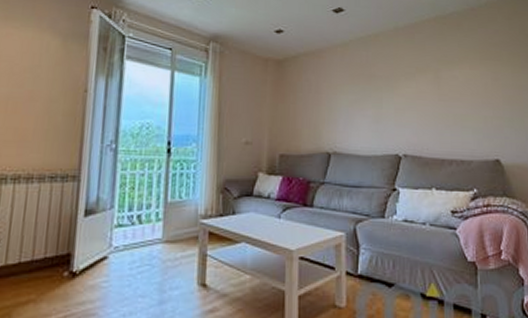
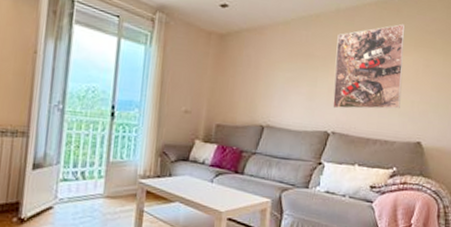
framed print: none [399,38,473,130] -> present [332,23,406,109]

